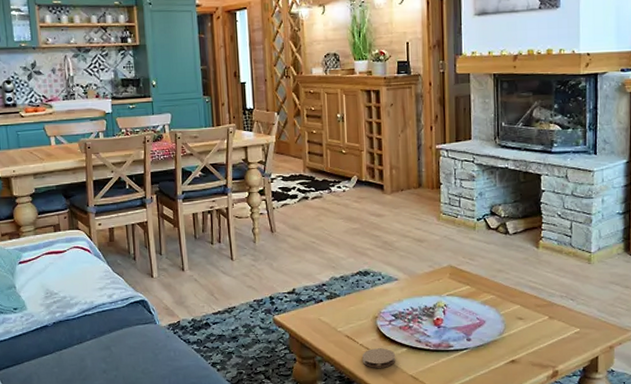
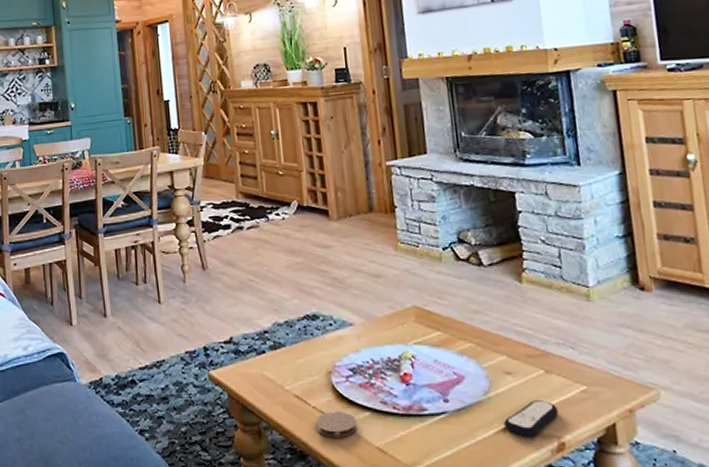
remote control: none [513,339,555,367] -> present [504,400,558,437]

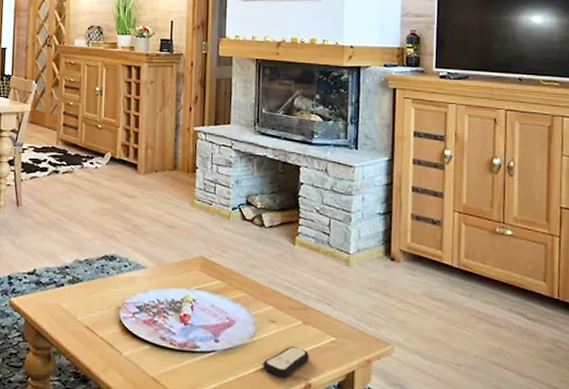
coaster: present [316,412,358,438] -> none [100,343,137,366]

